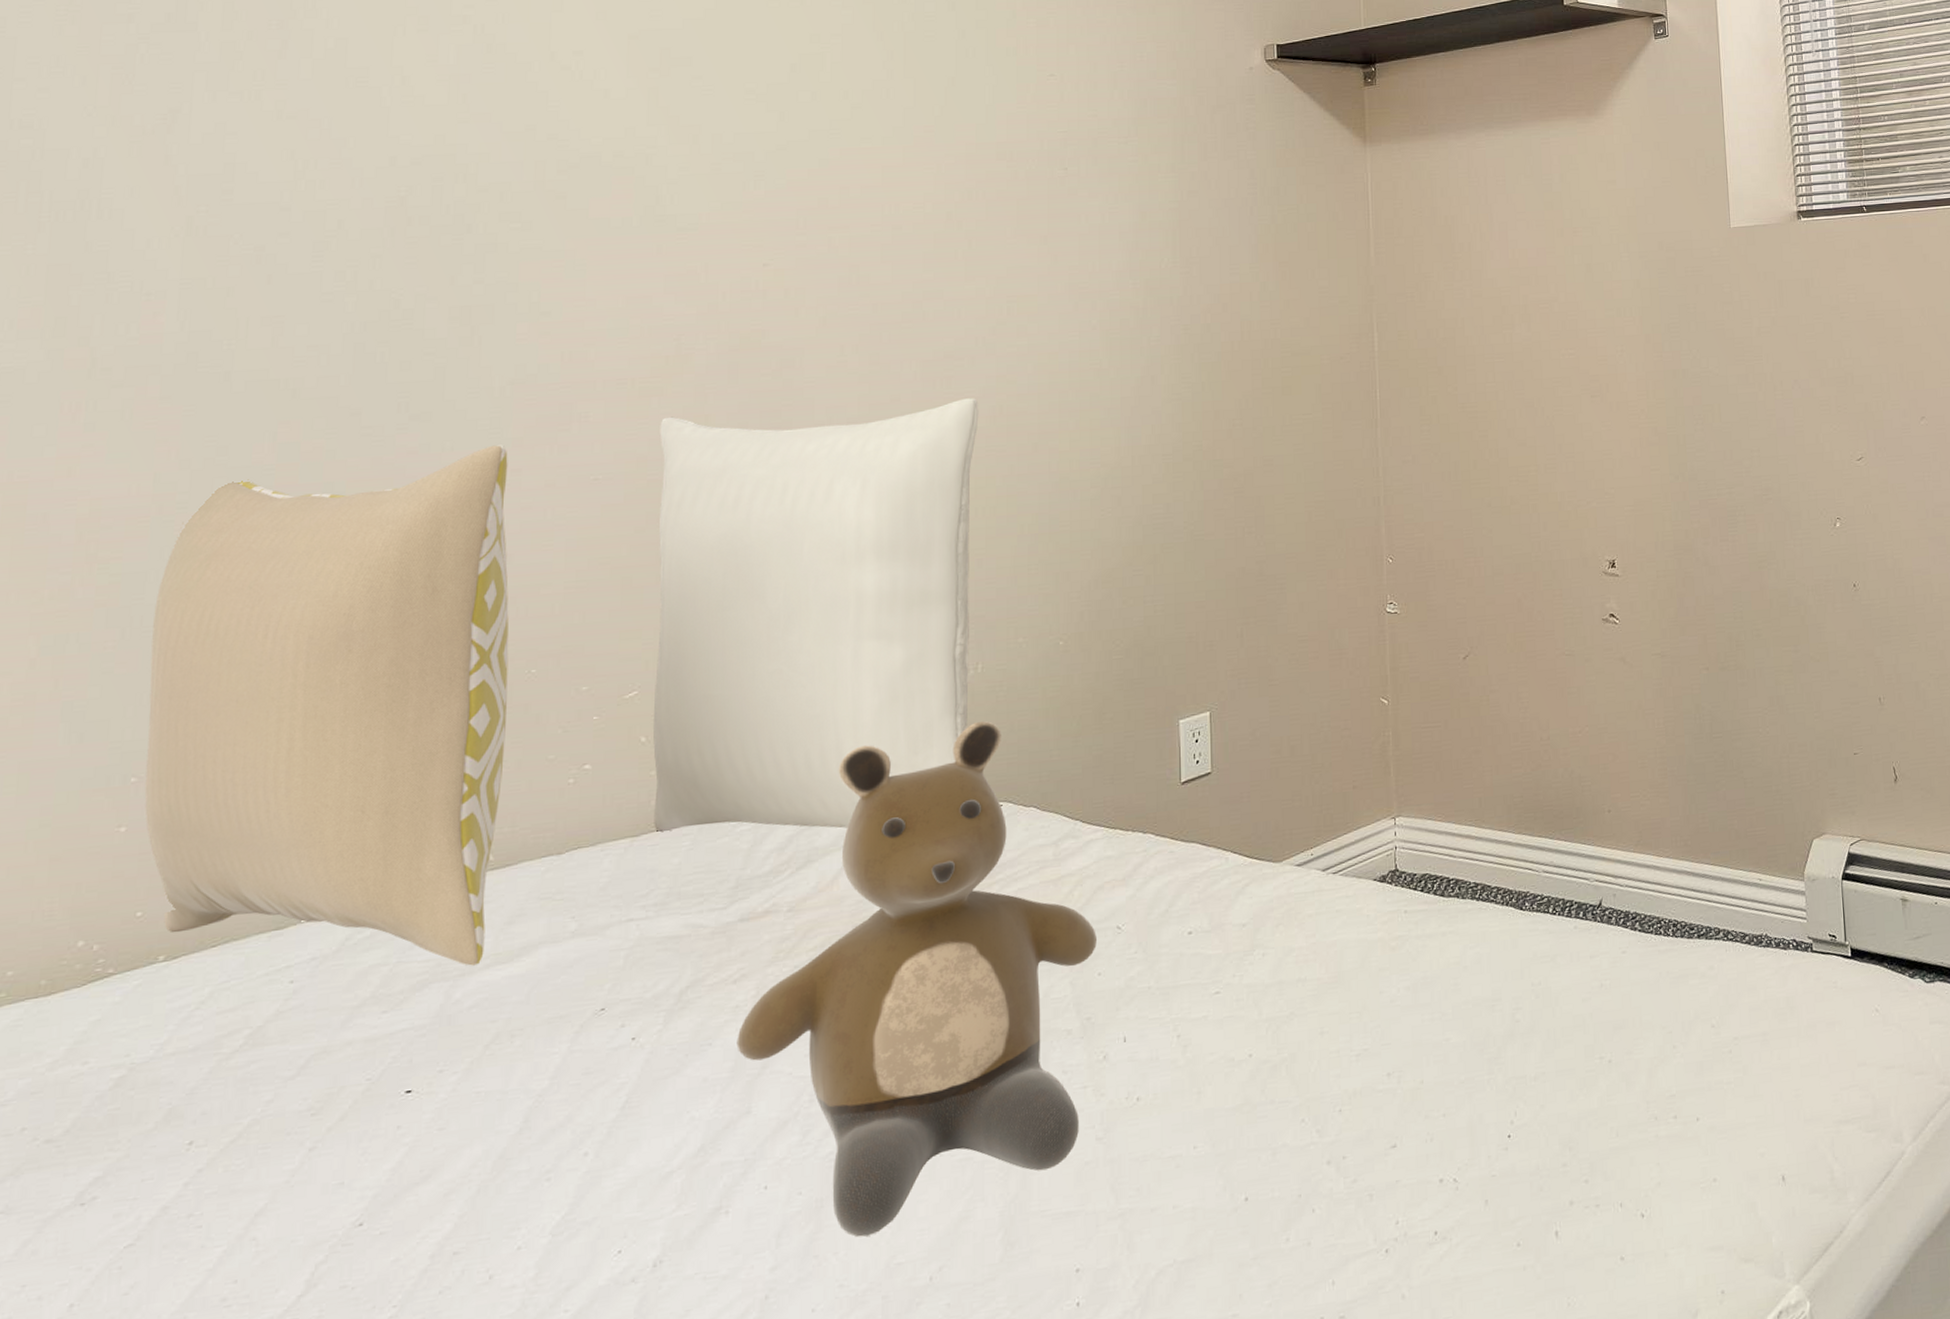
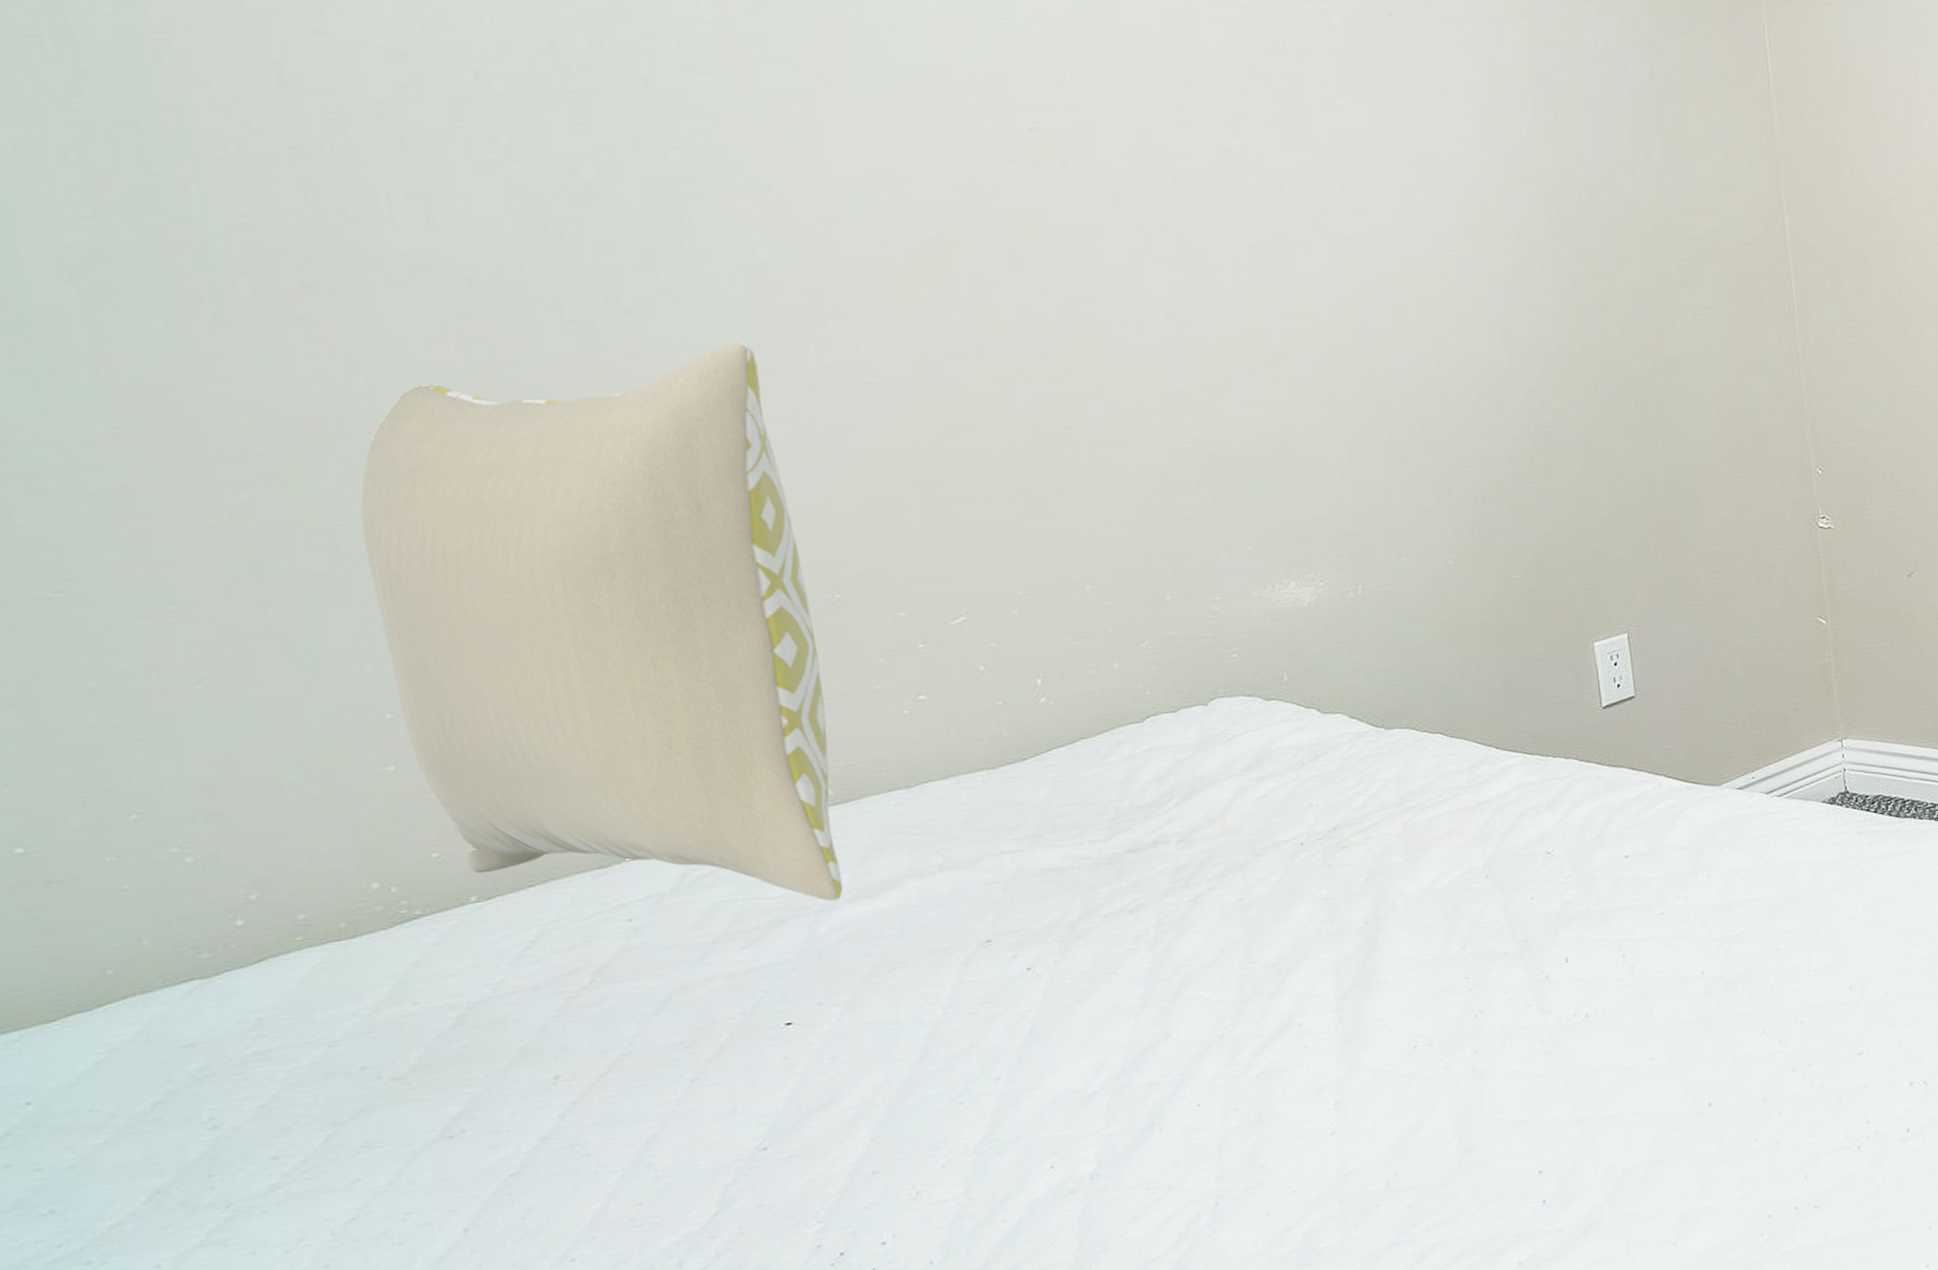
pillow: present [653,398,979,832] -> none [935,289,1354,763]
bear: present [736,720,1098,1237] -> none [1143,645,1527,1148]

